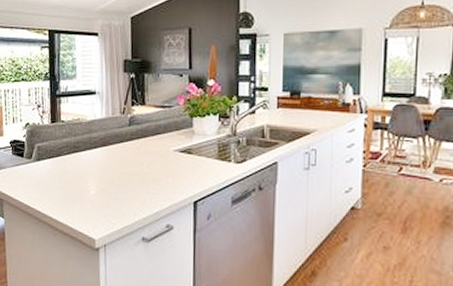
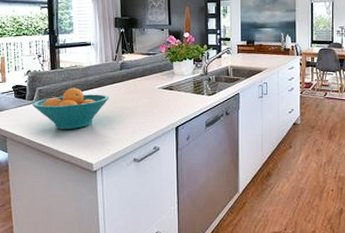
fruit bowl: none [31,145,115,196] -> present [32,87,109,129]

